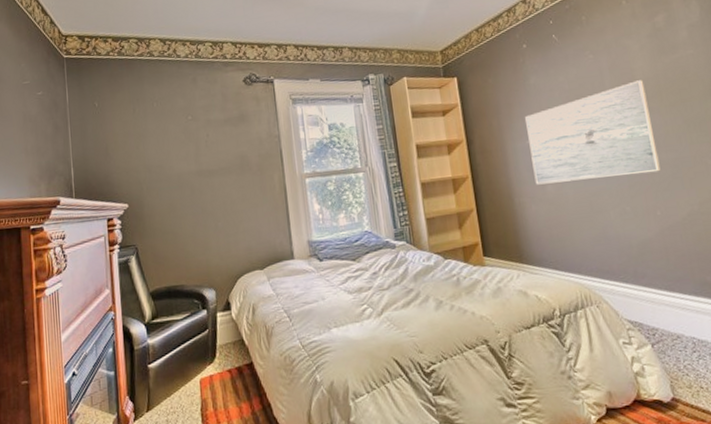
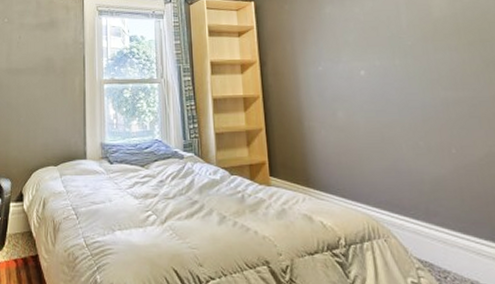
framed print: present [525,80,661,185] -> none [319,17,457,111]

